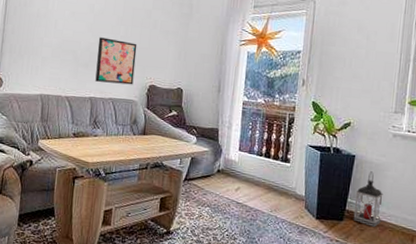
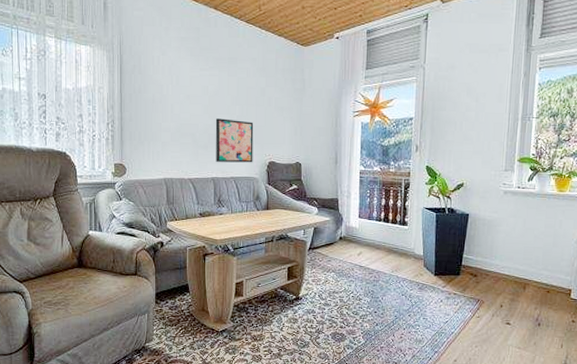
lantern: present [353,171,383,227] -> none [469,228,496,279]

